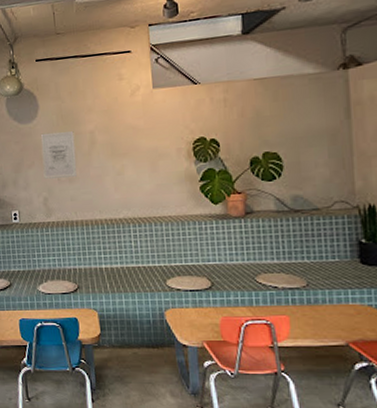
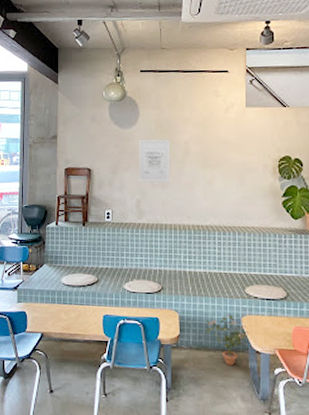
potted plant: none [127,307,174,362] -> present [206,313,249,366]

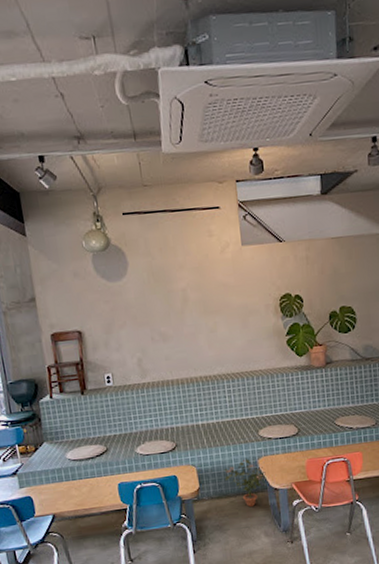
wall art: present [138,139,170,184] -> none [131,289,171,339]

